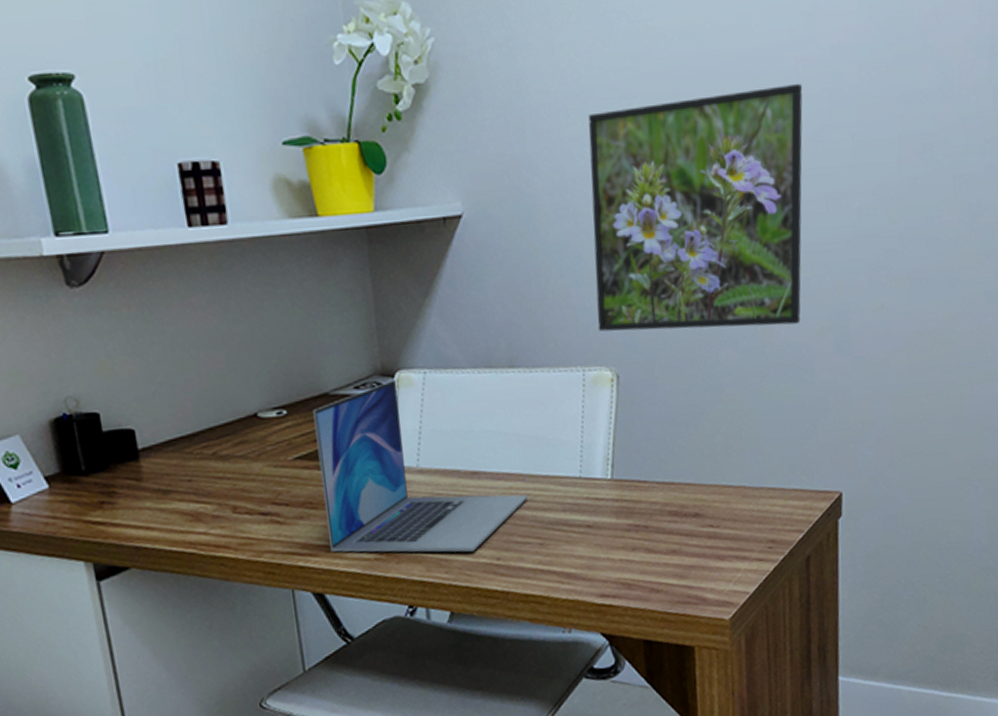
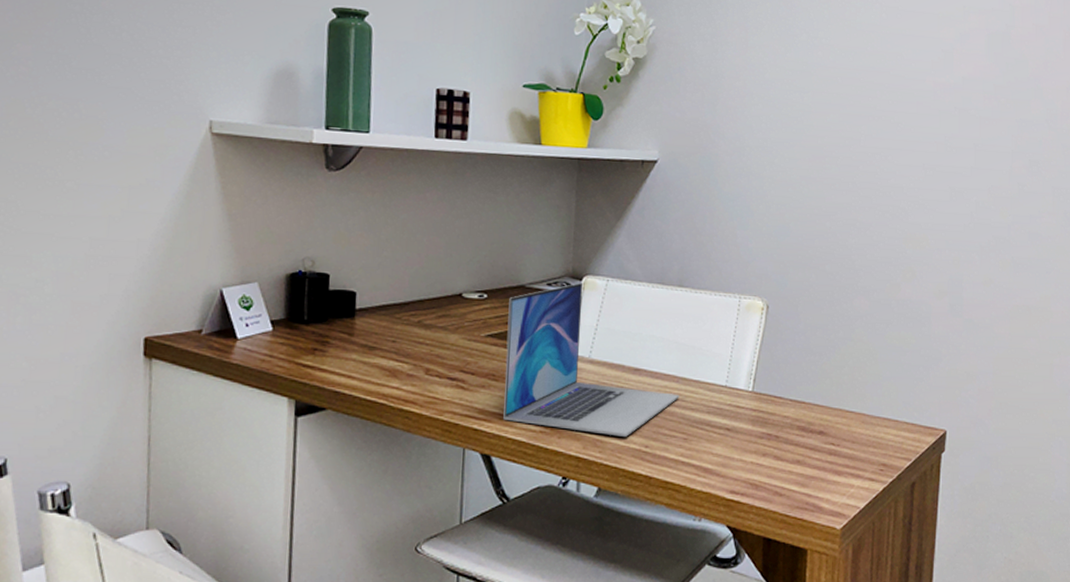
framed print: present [588,83,803,332] -> none [756,99,939,285]

